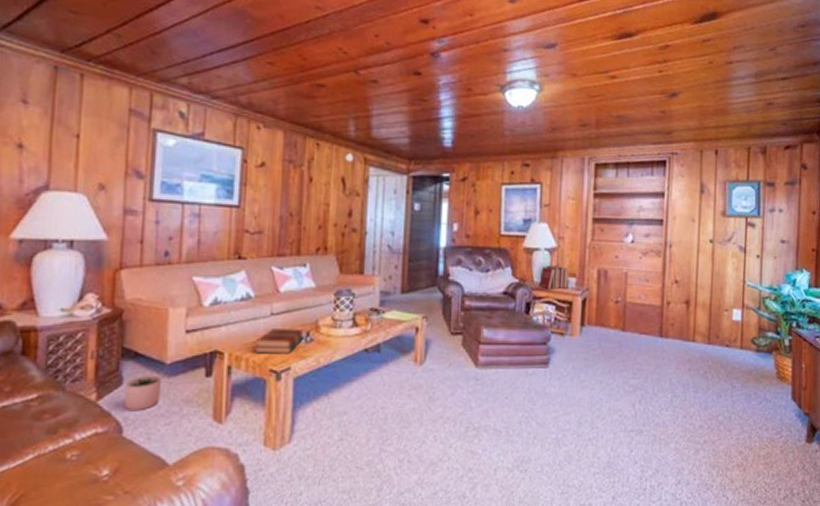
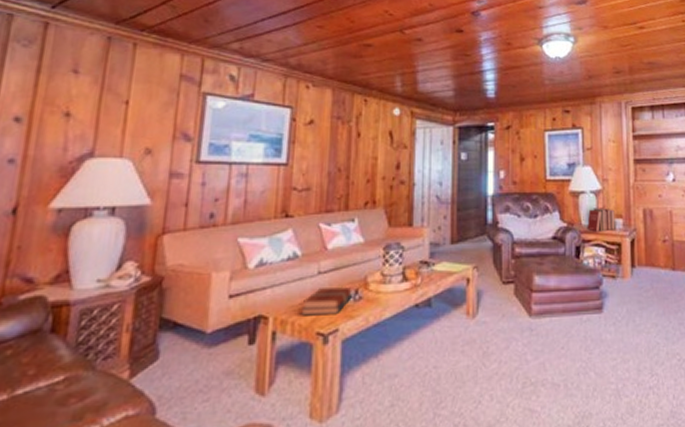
planter: present [124,375,161,412] -> none [159,346,201,389]

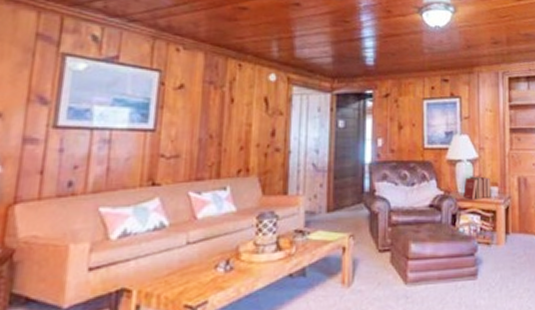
books: present [301,286,352,316] -> none [168,256,223,288]

